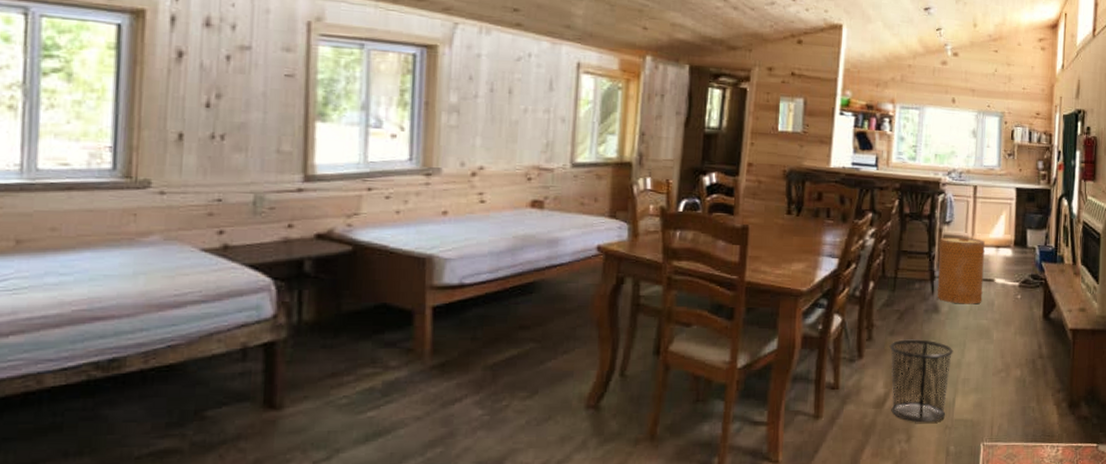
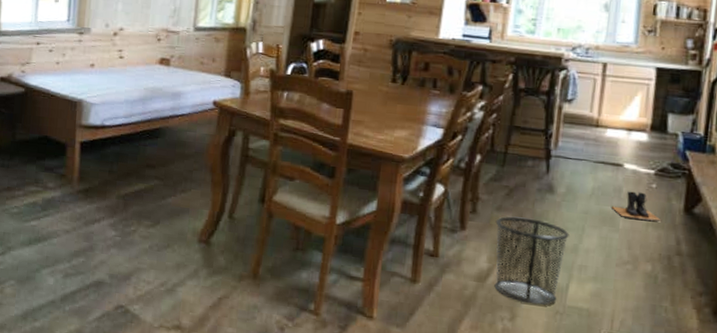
basket: present [937,237,986,304] -> none [553,115,614,189]
boots: none [987,304,1027,329] -> present [612,191,662,222]

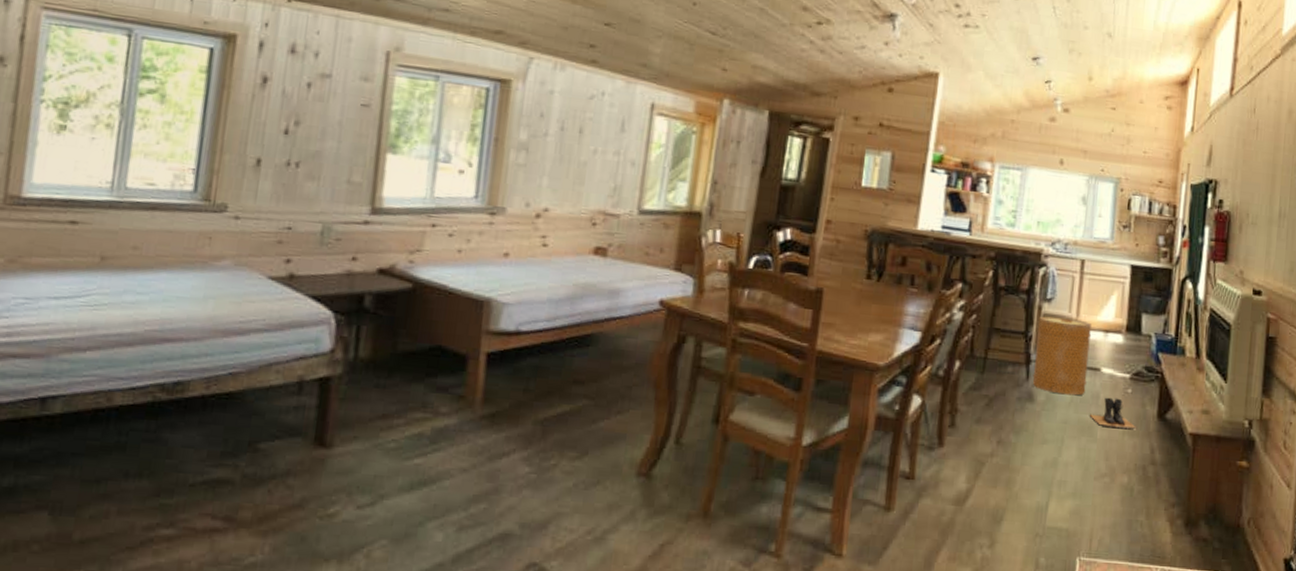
waste bin: present [494,216,569,305] -> none [973,429,1049,528]
basket: none [553,115,614,189] -> present [1033,316,1092,396]

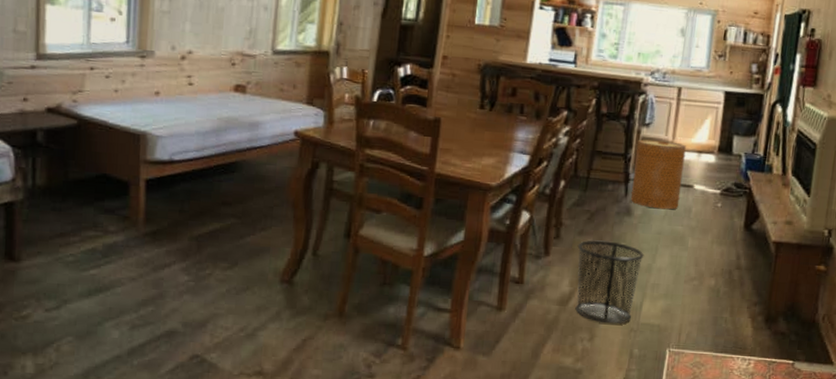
waste bin: none [973,429,1049,528] -> present [575,240,644,324]
boots: present [1090,397,1137,429] -> none [682,211,725,238]

